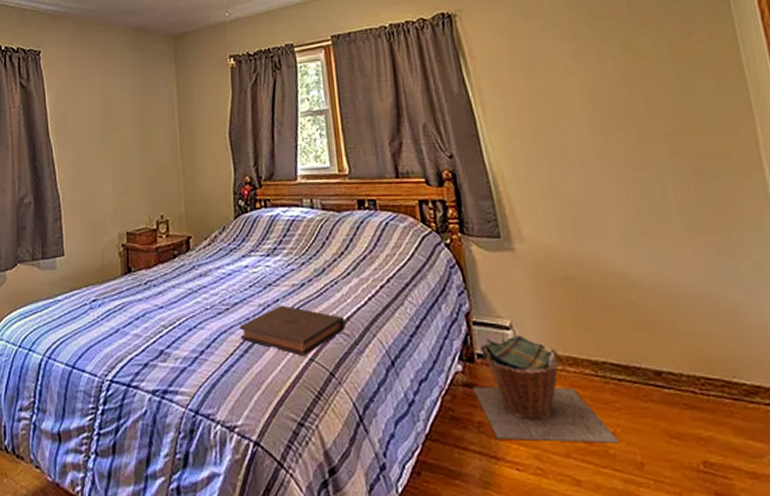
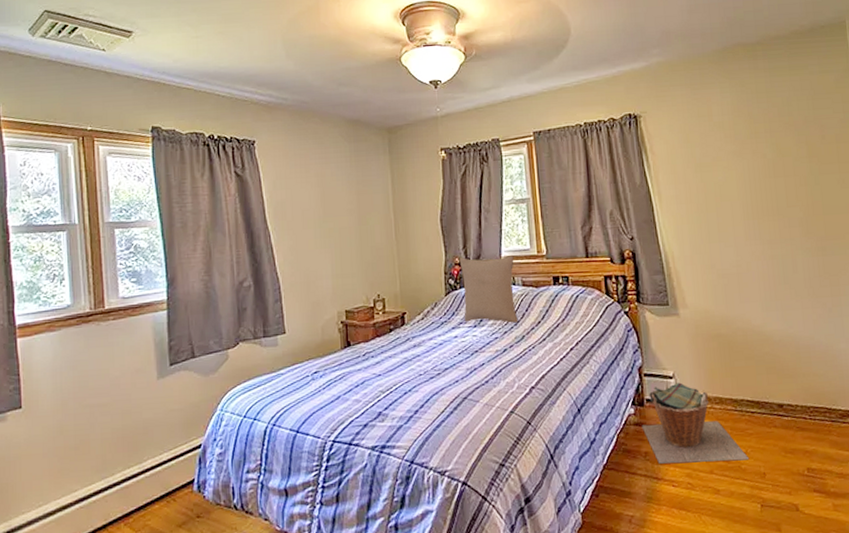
book: present [240,305,346,356] -> none [450,368,541,410]
pillow: none [249,173,318,253] -> present [459,254,518,323]

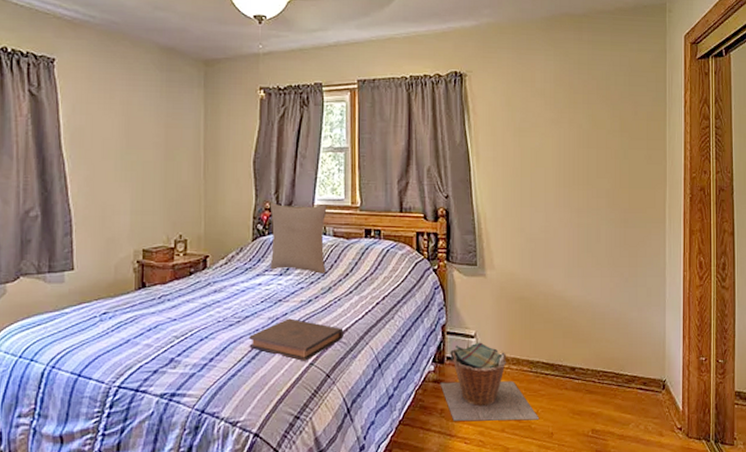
book: none [450,368,541,410] -> present [249,318,344,361]

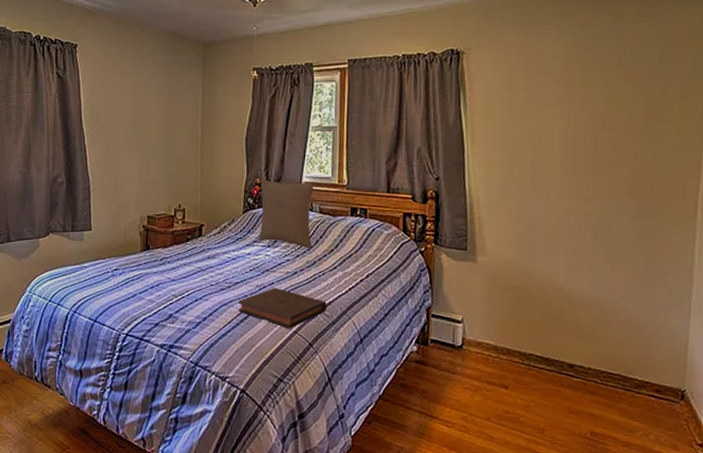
laundry basket: present [440,342,540,422] -> none [422,328,530,414]

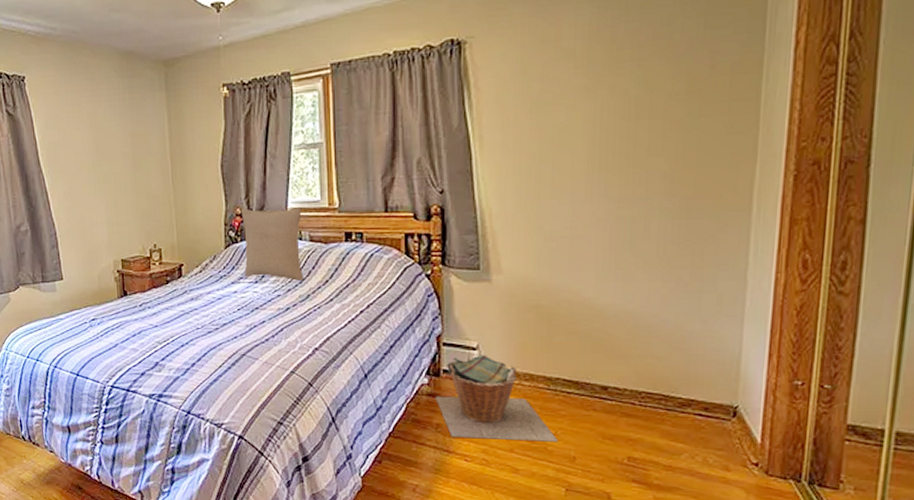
book: present [238,287,327,329] -> none [228,326,325,369]
laundry basket: none [422,328,530,414] -> present [435,355,559,442]

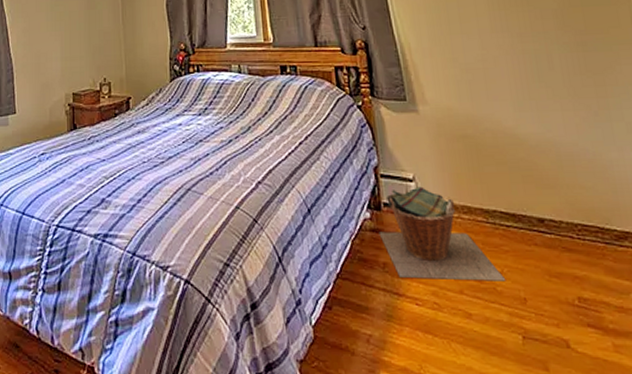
pillow: present [240,206,304,281] -> none [184,41,244,113]

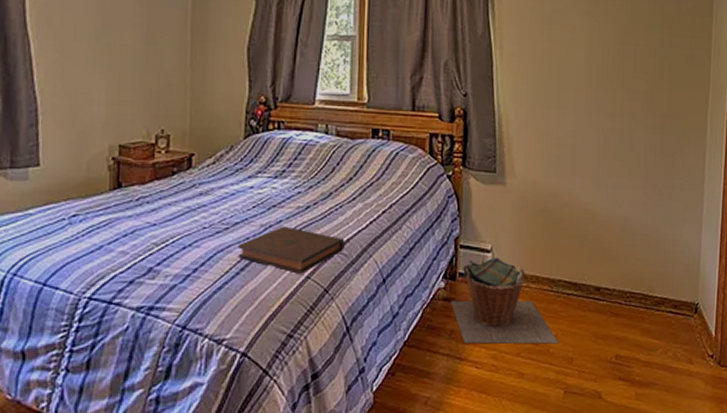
book: none [173,159,268,204] -> present [238,226,345,274]

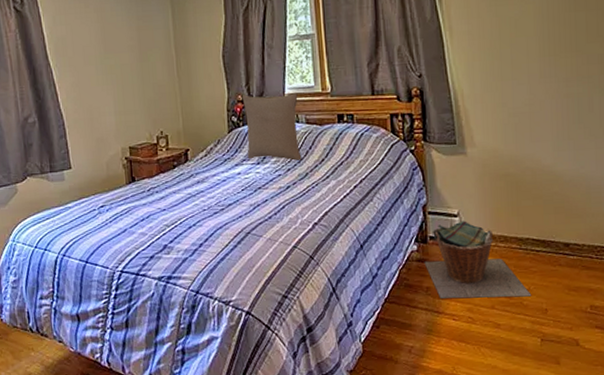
book: present [238,226,345,274] -> none [233,204,324,244]
pillow: none [263,96,330,177] -> present [242,92,302,161]

